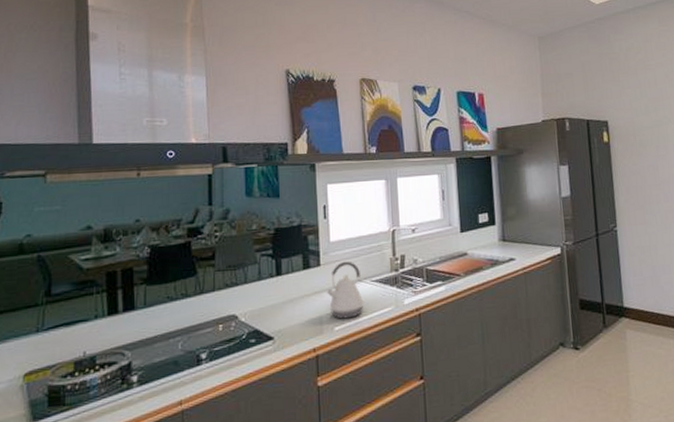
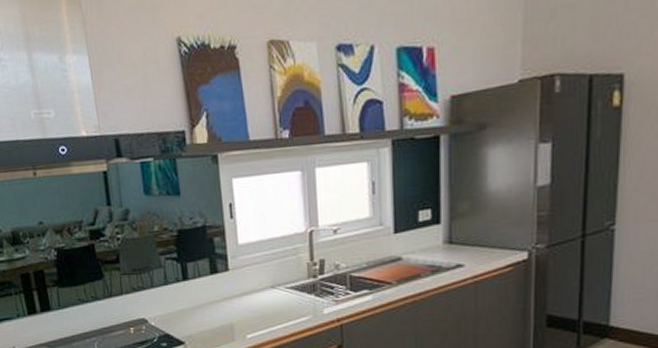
kettle: present [326,261,364,319] -> none [236,265,278,327]

